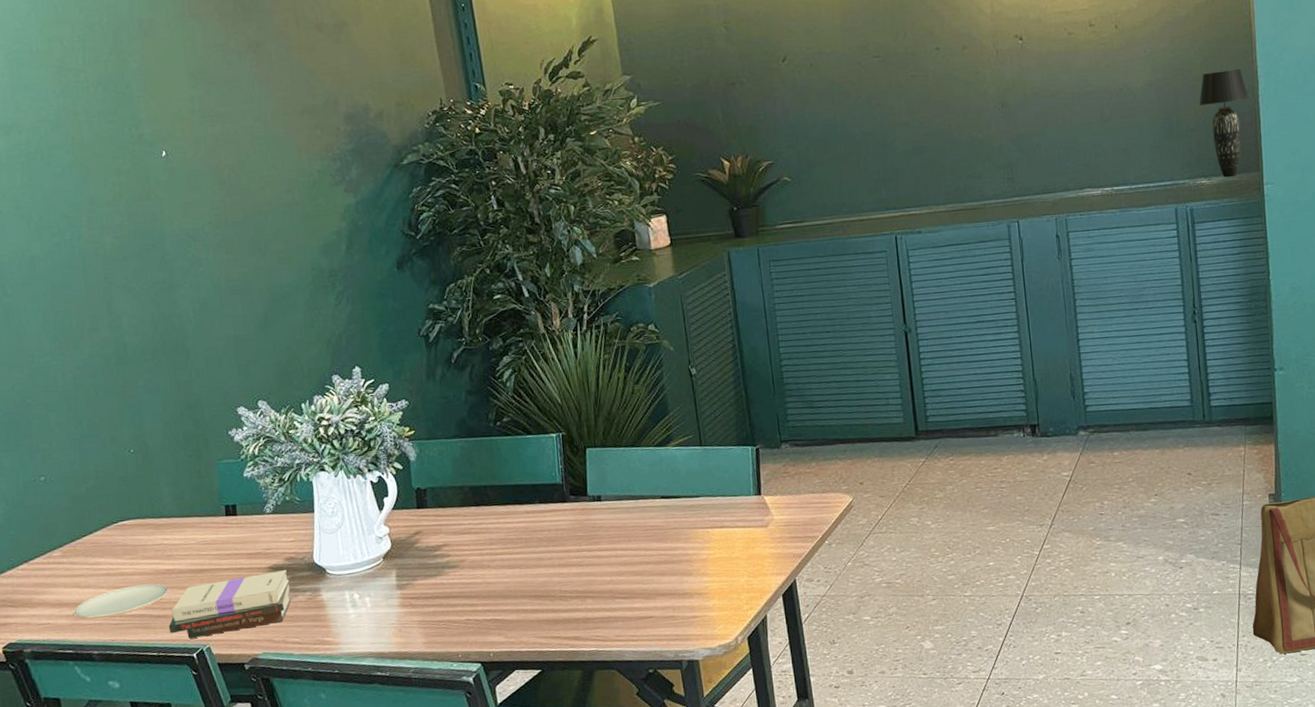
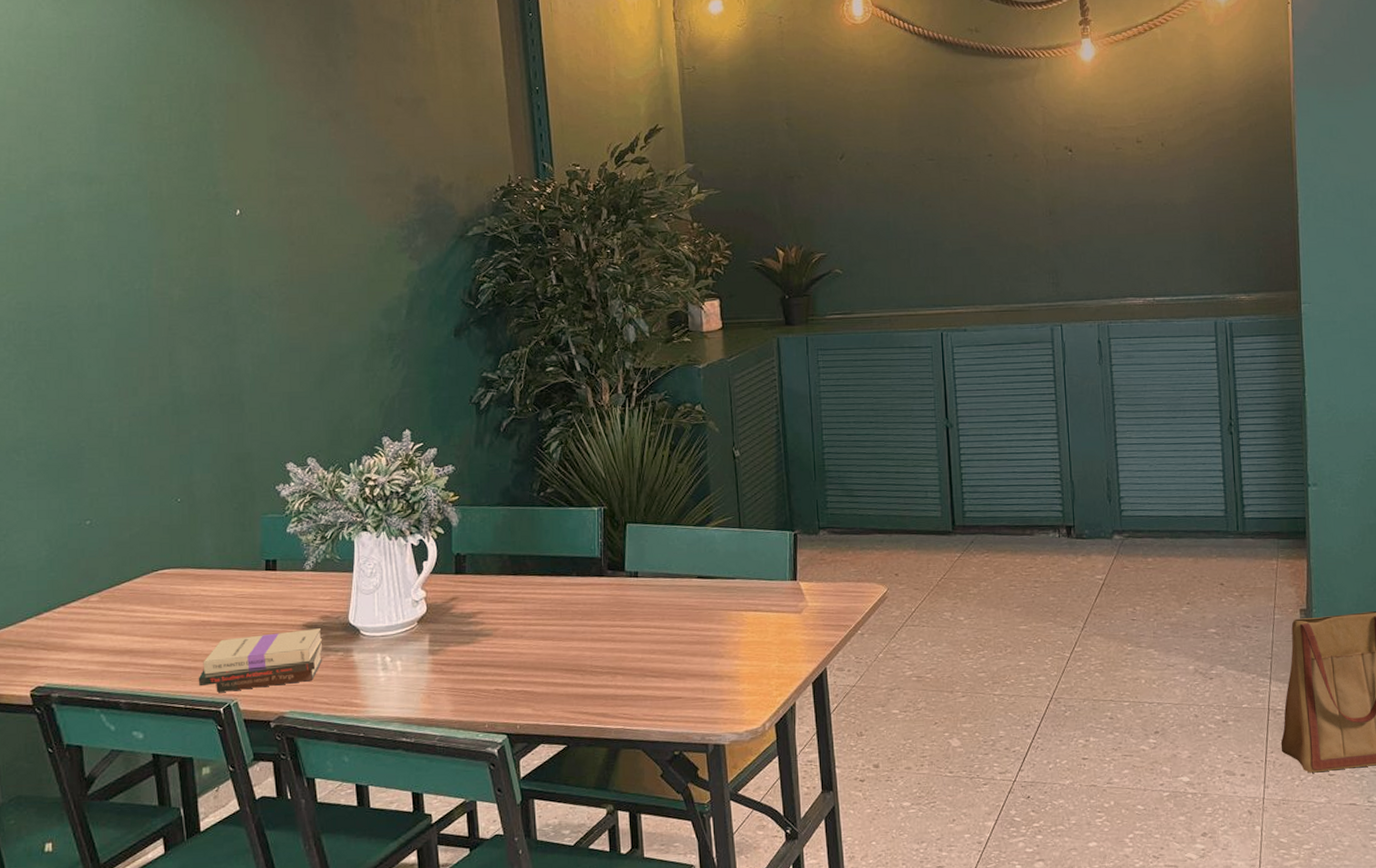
plate: present [74,583,168,619] -> none [105,634,201,667]
table lamp: present [1199,68,1249,178] -> none [1240,191,1289,295]

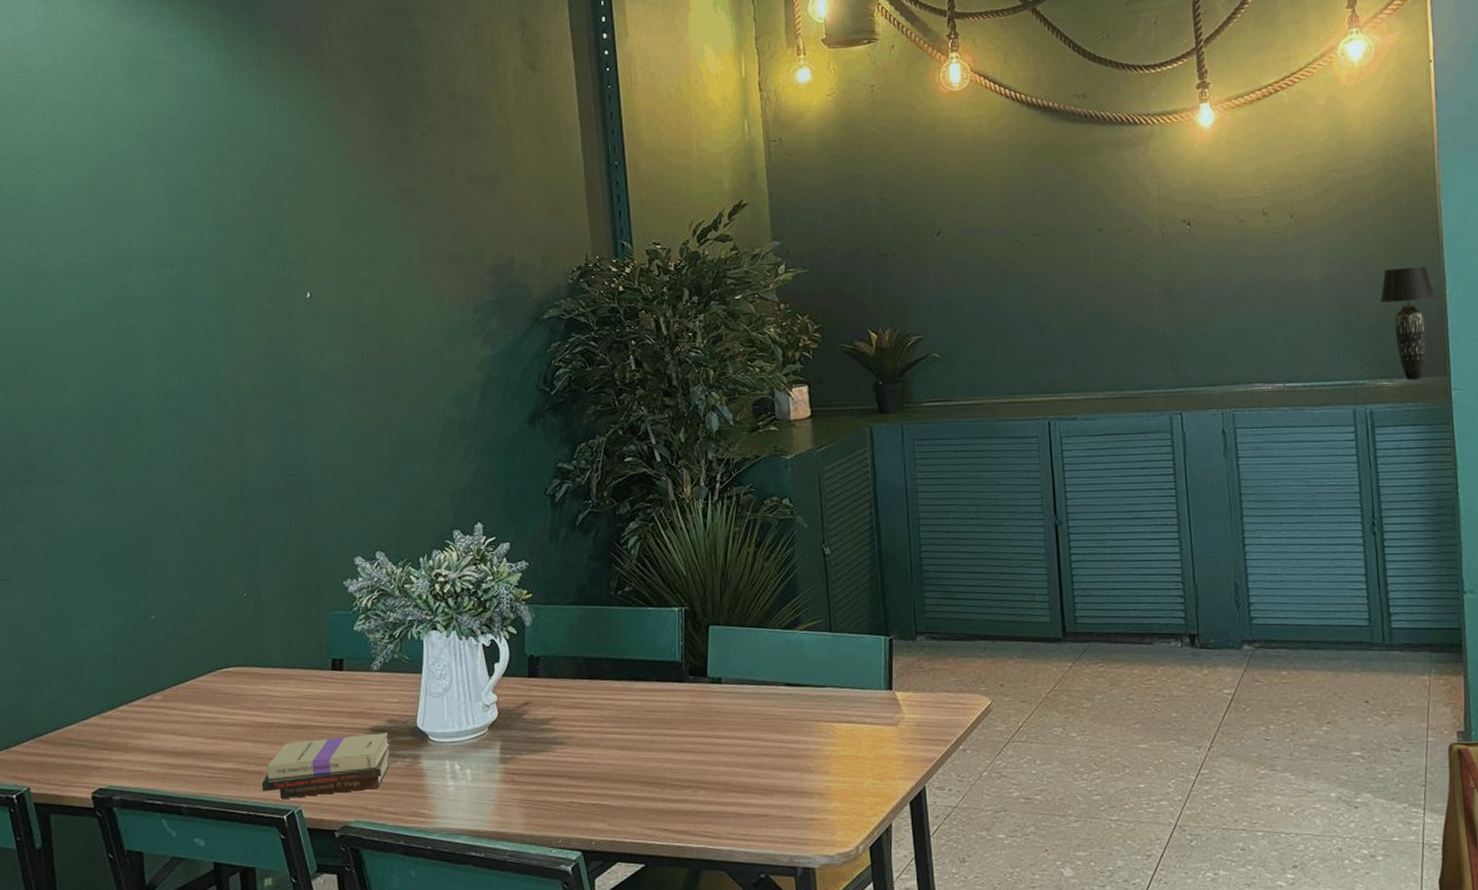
table lamp: none [1240,191,1289,295] -> present [1380,266,1435,381]

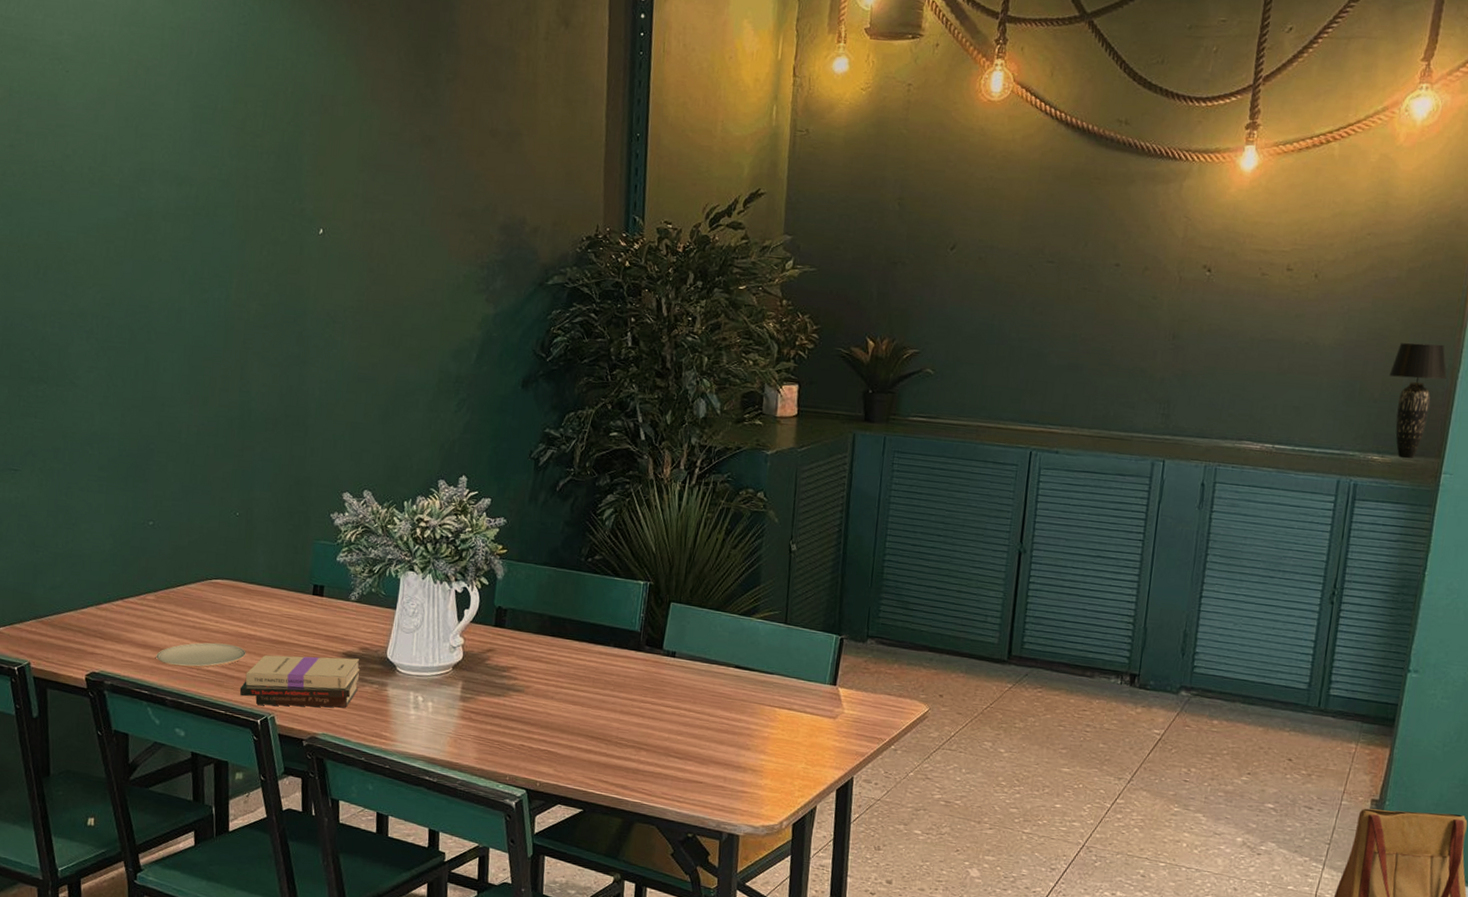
plate: none [168,736,265,770] -> present [156,642,246,668]

